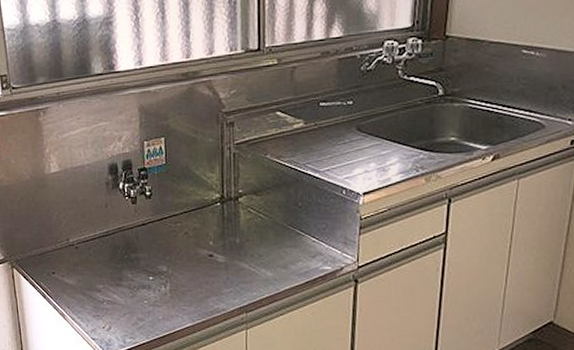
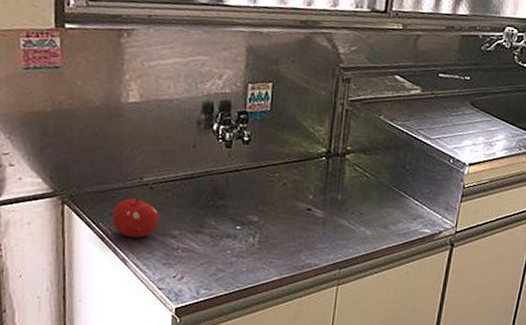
fruit: none [49,257,86,294] -> present [112,197,160,238]

